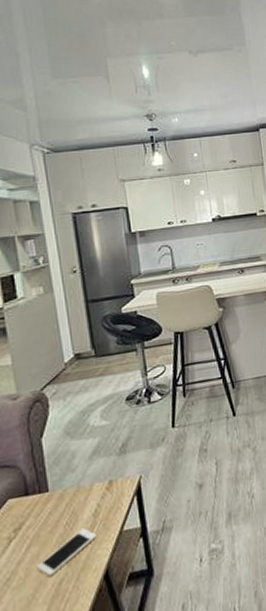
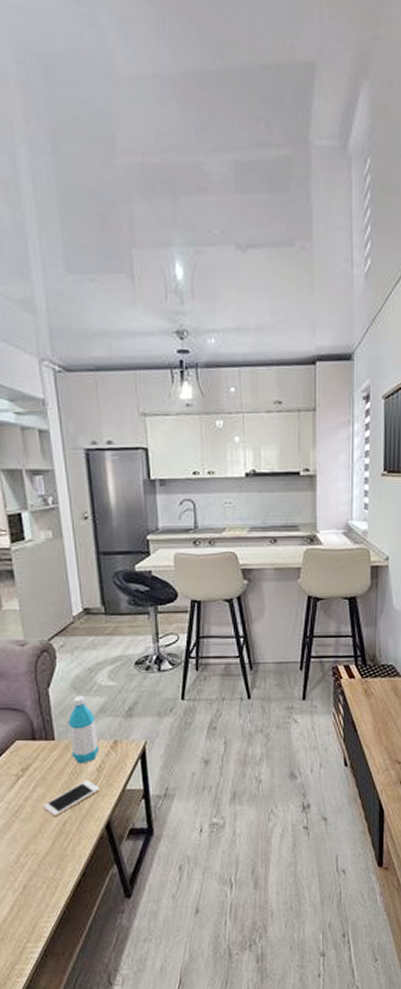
water bottle: none [62,441,95,513] -> present [68,696,100,764]

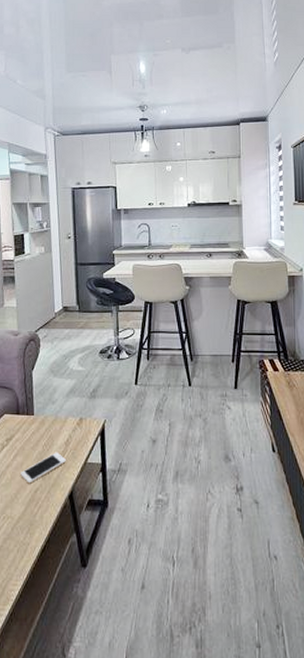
water bottle: present [68,696,100,764] -> none [45,379,68,438]

